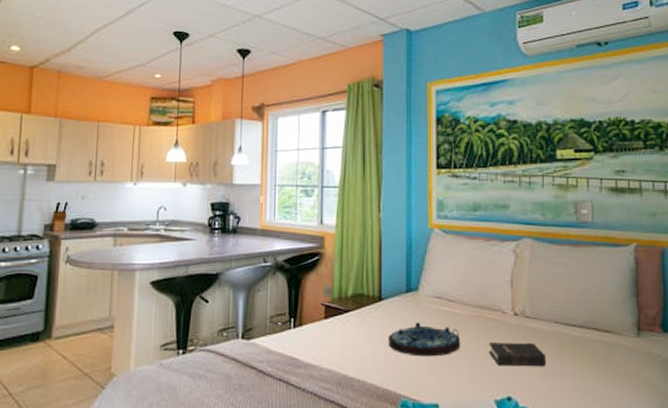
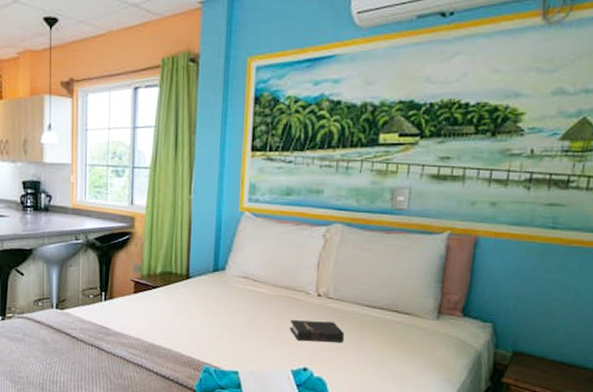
serving tray: present [388,322,460,357] -> none [193,299,263,331]

